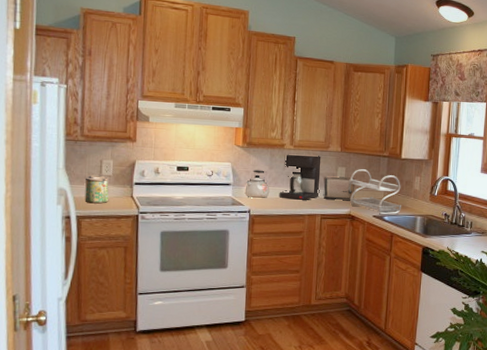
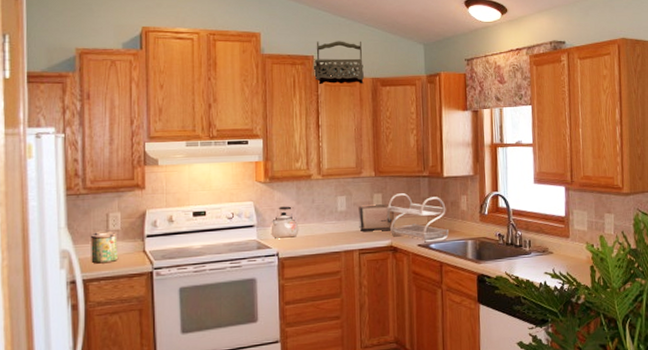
coffee maker: present [279,153,320,200] -> none [309,183,354,236]
decorative basket: none [294,24,339,68] -> present [314,41,364,85]

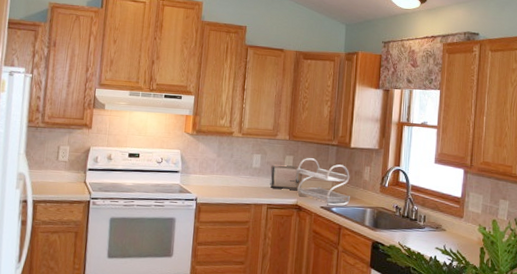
canister: present [90,230,119,264] -> none [41,160,64,189]
kettle: present [271,206,298,239] -> none [192,157,216,187]
decorative basket: present [314,41,364,85] -> none [245,14,290,56]

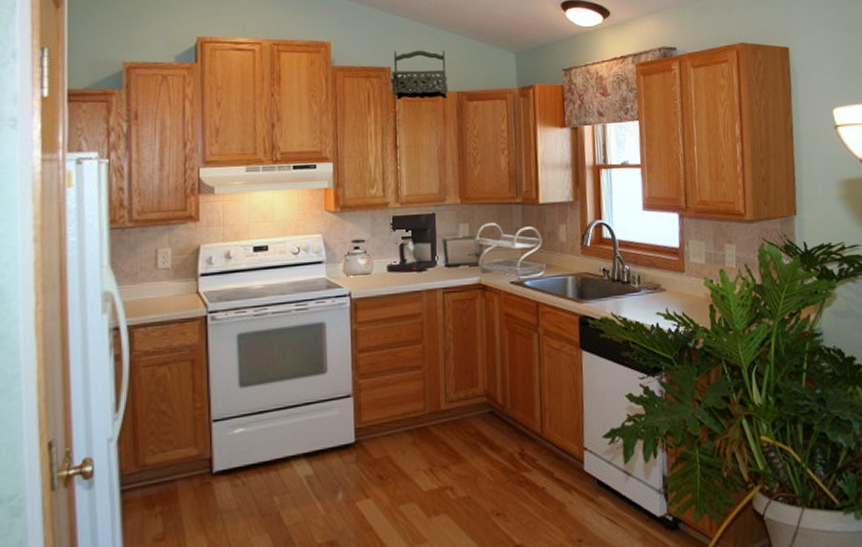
kettle: none [192,157,216,187] -> present [342,239,373,277]
coffee maker: none [226,141,268,189] -> present [386,212,437,273]
decorative basket: none [245,14,290,56] -> present [391,49,448,100]

